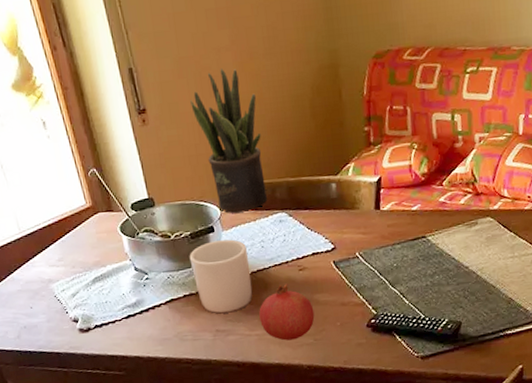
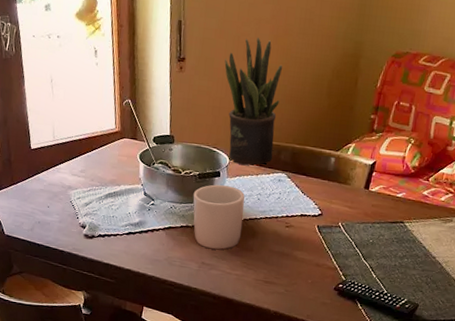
fruit: present [259,283,315,341] -> none [242,235,291,287]

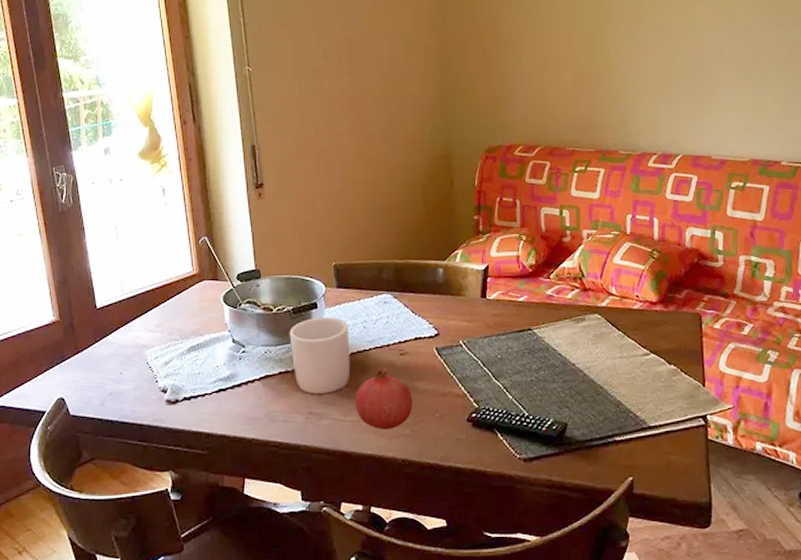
potted plant: present [224,37,282,166] -> none [307,151,374,291]
fruit: none [242,235,291,287] -> present [355,368,413,430]

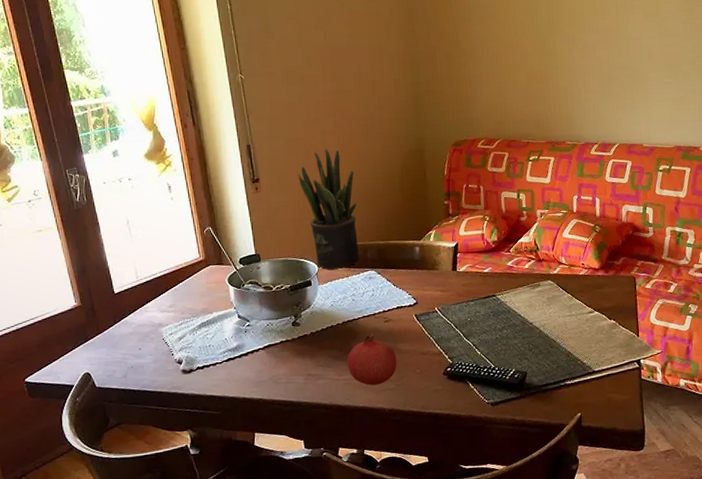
mug: present [289,317,351,395] -> none [288,292,343,359]
potted plant: none [307,151,374,291] -> present [298,148,360,270]

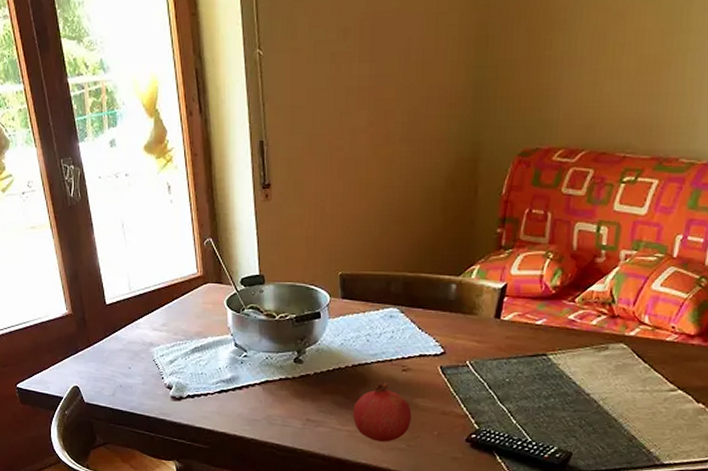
potted plant: present [298,148,360,270] -> none [317,150,385,302]

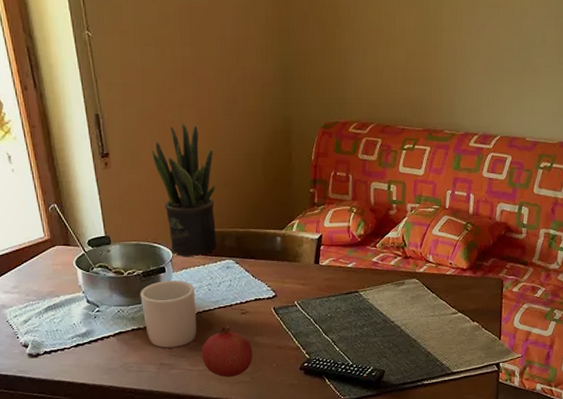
mug: none [291,327,352,404] -> present [140,280,197,349]
potted plant: none [317,150,385,302] -> present [152,122,218,256]

